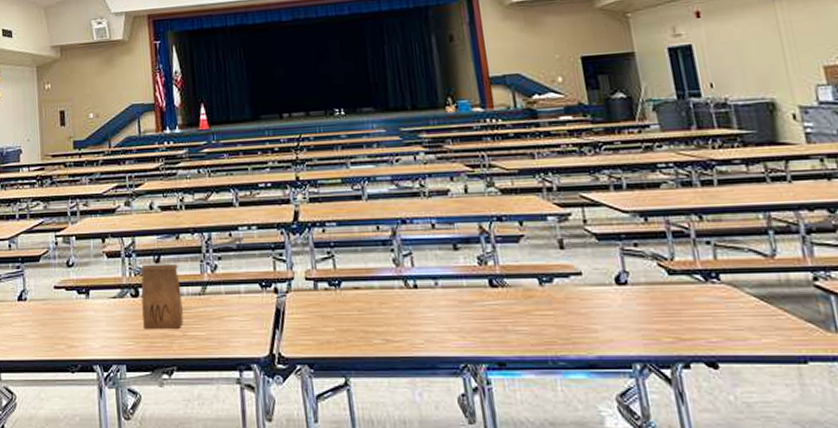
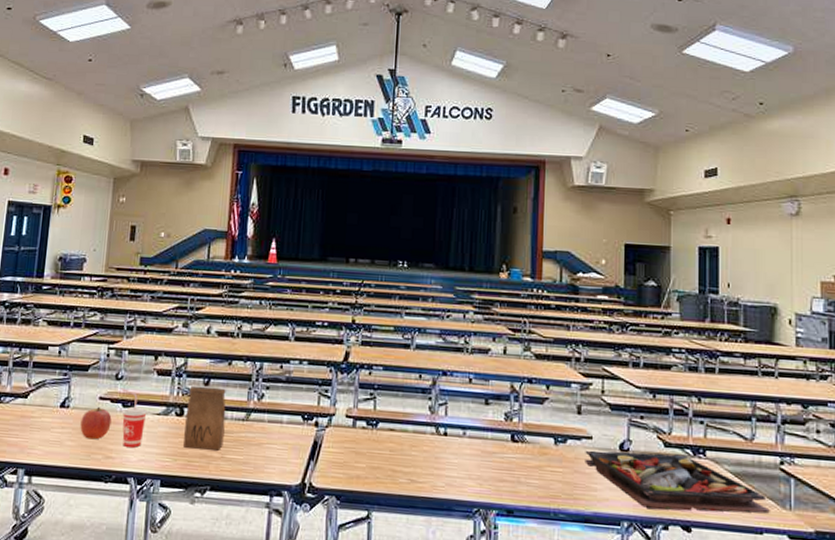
apple: none [39,297,69,330] -> present [80,407,112,440]
beverage cup: none [74,275,103,334] -> present [121,388,147,448]
food tray: none [576,281,812,347] -> present [585,450,770,514]

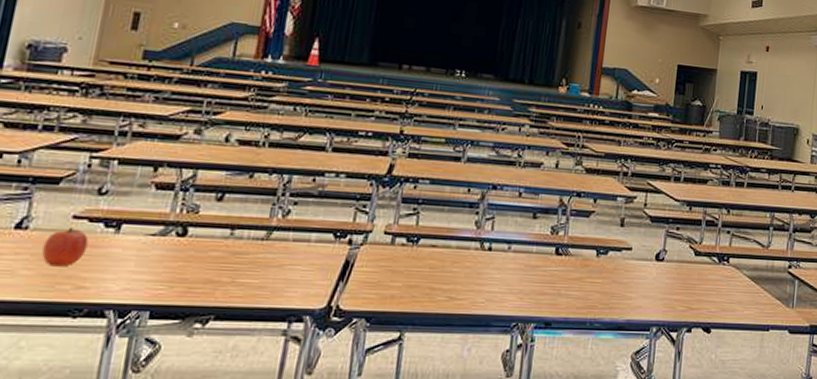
beverage cup: present [121,388,147,448] -> none [101,205,139,275]
paper bag: present [183,385,226,451] -> none [184,201,244,274]
food tray: present [585,450,770,514] -> none [623,261,777,314]

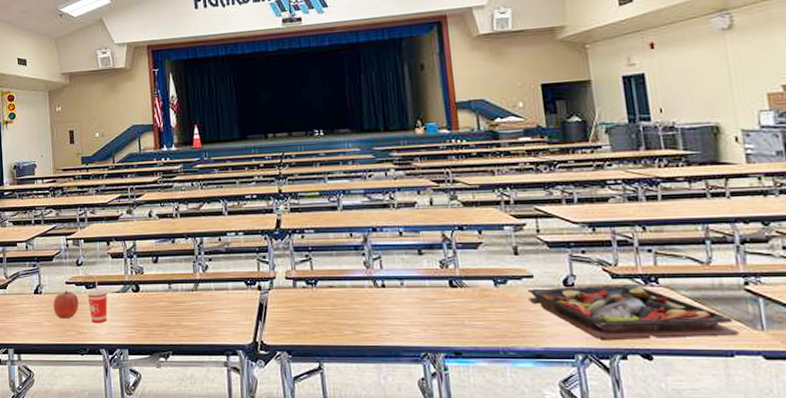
beverage cup: none [101,205,139,275] -> present [82,272,108,323]
food tray: none [623,261,777,314] -> present [527,284,739,341]

